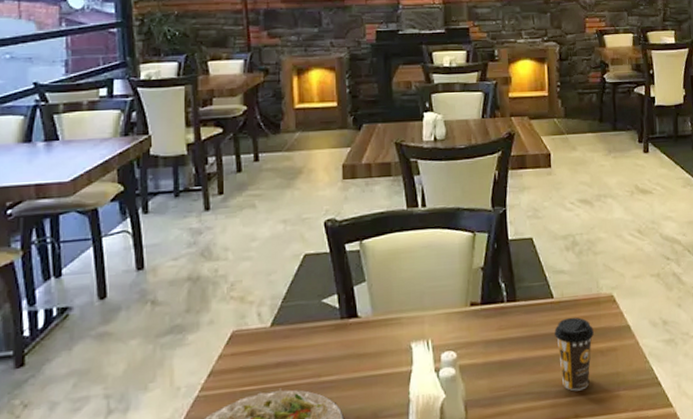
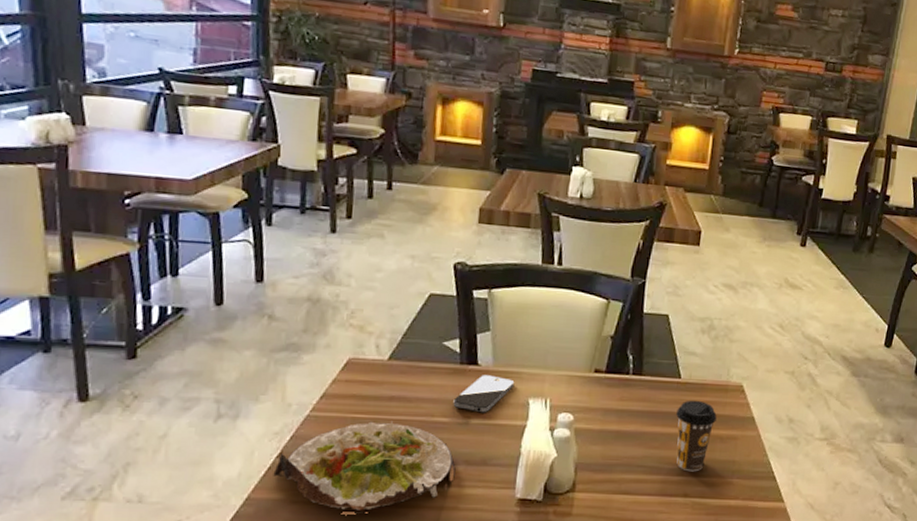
smartphone: none [338,325,395,366] -> present [453,375,515,413]

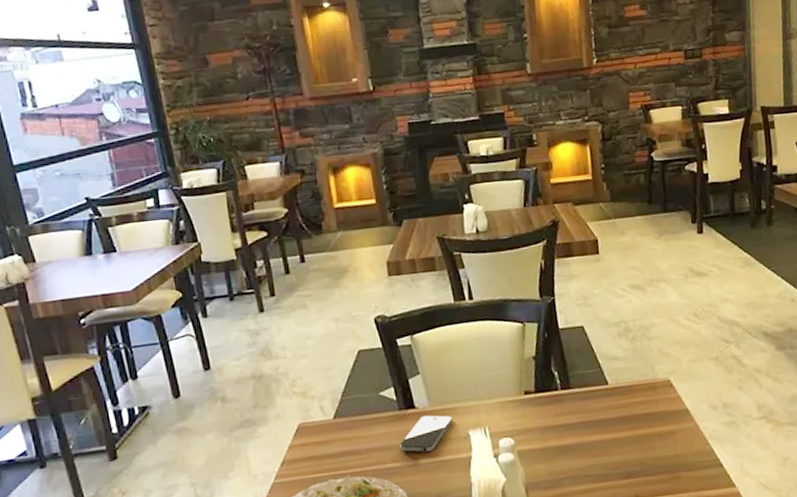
coffee cup: present [676,400,717,472] -> none [611,402,651,473]

